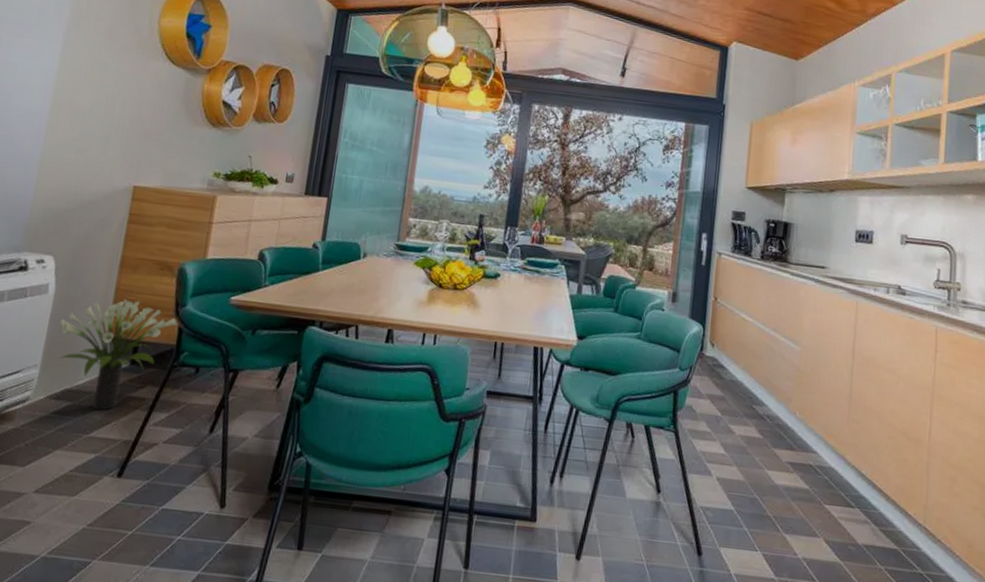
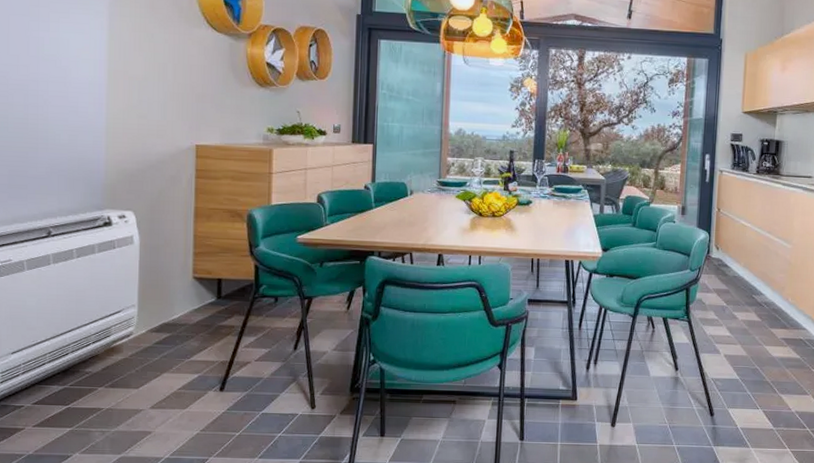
potted plant: present [60,299,178,411] -> none [149,244,254,339]

